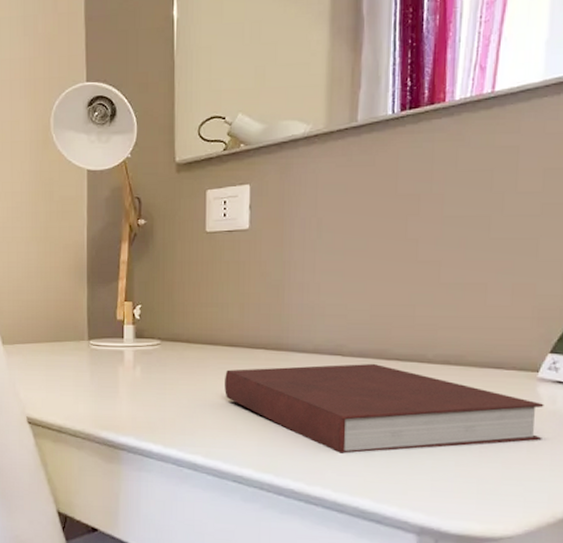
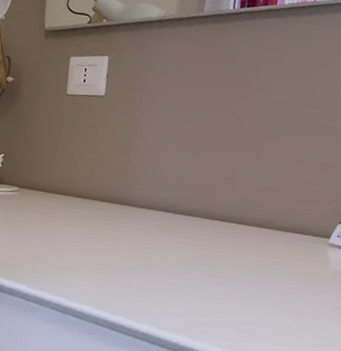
notebook: present [225,363,544,454] -> none [72,218,332,297]

